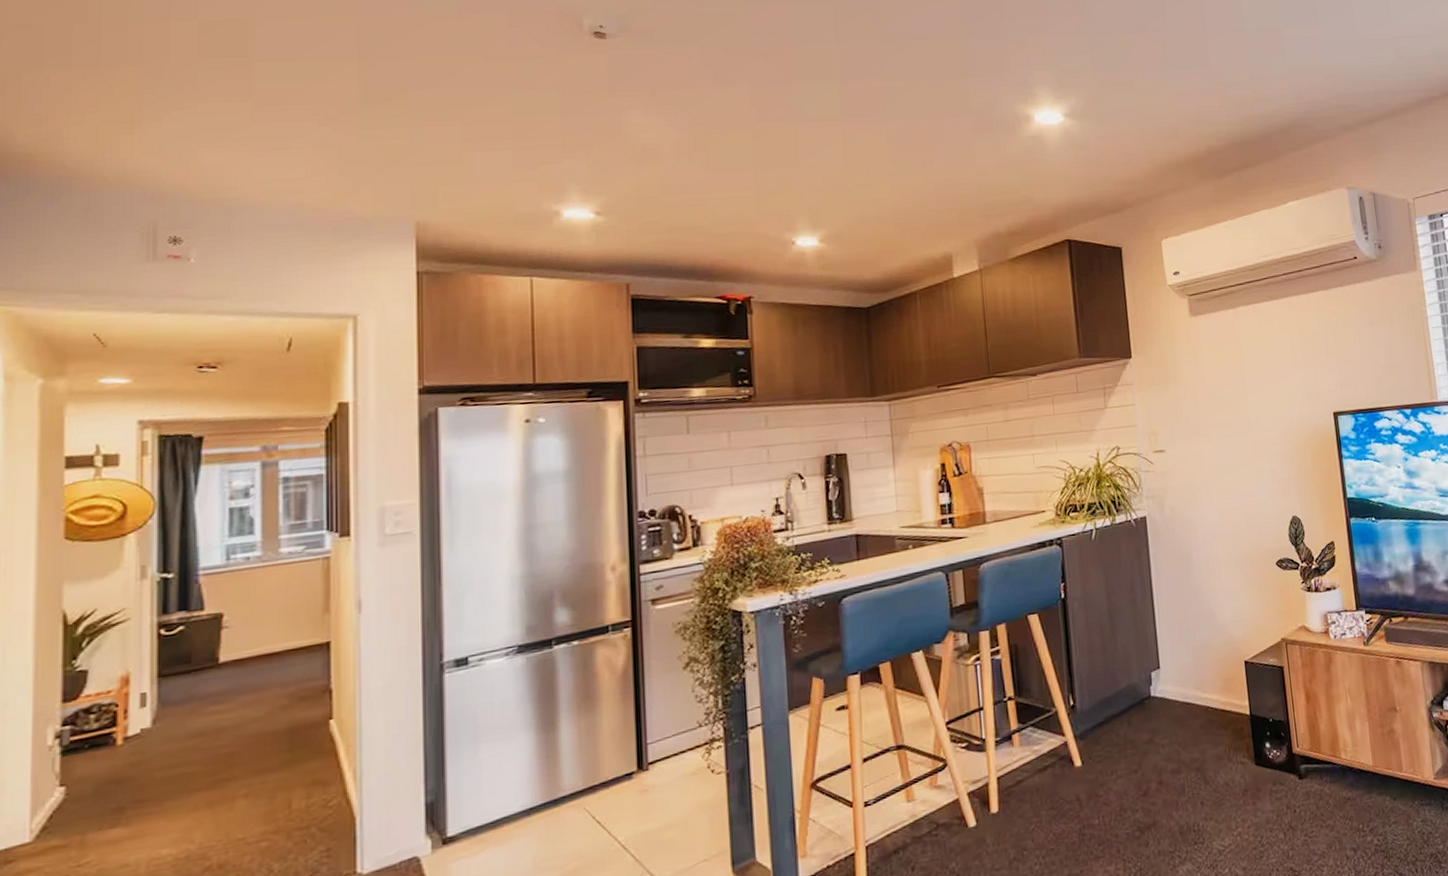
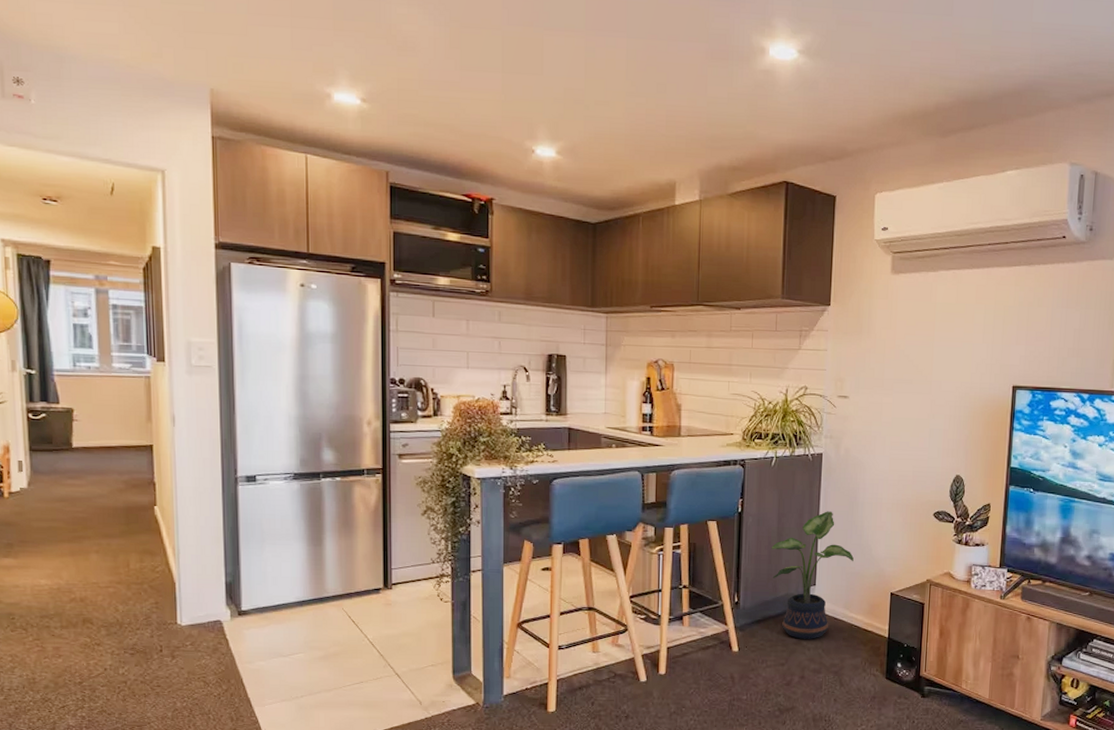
potted plant: none [1103,579,1198,737] -> present [771,511,854,639]

